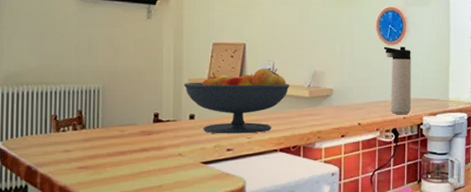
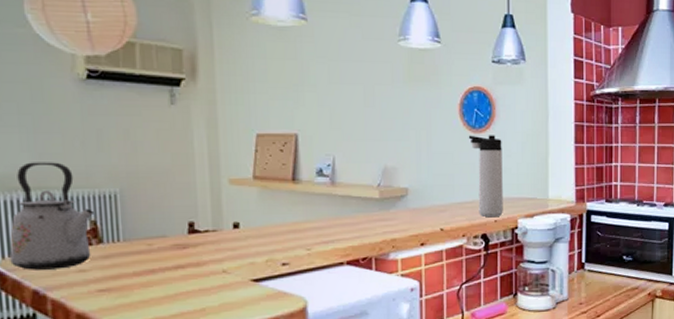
kettle: none [12,62,81,149] -> present [9,162,95,270]
fruit bowl: present [184,68,290,134] -> none [224,163,355,246]

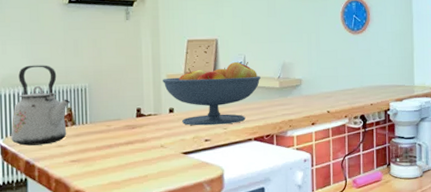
fruit bowl: none [224,163,355,246] -> present [163,61,261,126]
thermos bottle: present [468,135,503,217] -> none [348,35,378,101]

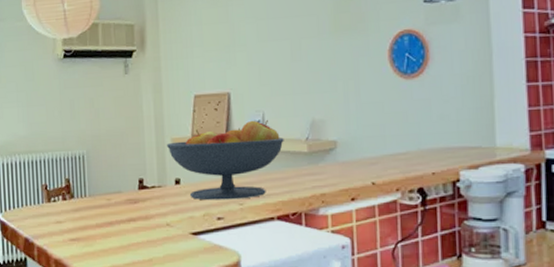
kettle: present [11,65,71,146] -> none [9,129,69,221]

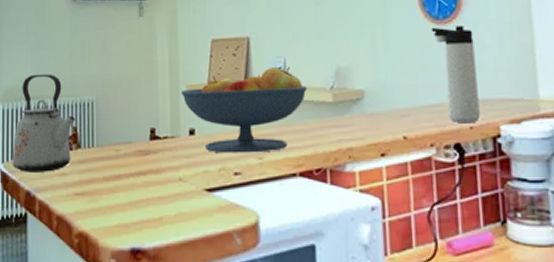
kettle: none [9,129,69,221] -> present [12,74,76,172]
thermos bottle: none [399,79,442,169] -> present [431,25,480,122]

